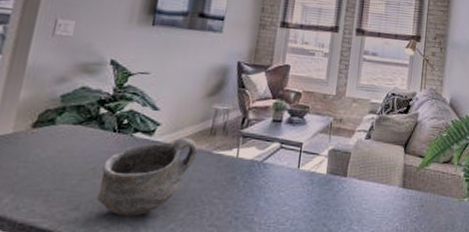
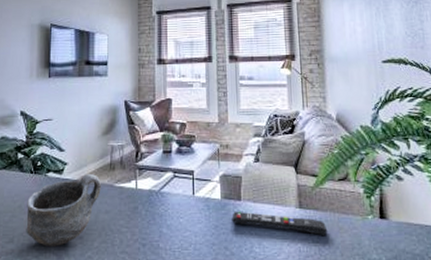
remote control: none [334,187,426,216] -> present [232,211,328,236]

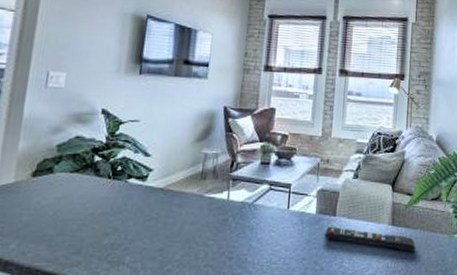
bowl: present [26,174,101,246] -> none [97,182,189,259]

